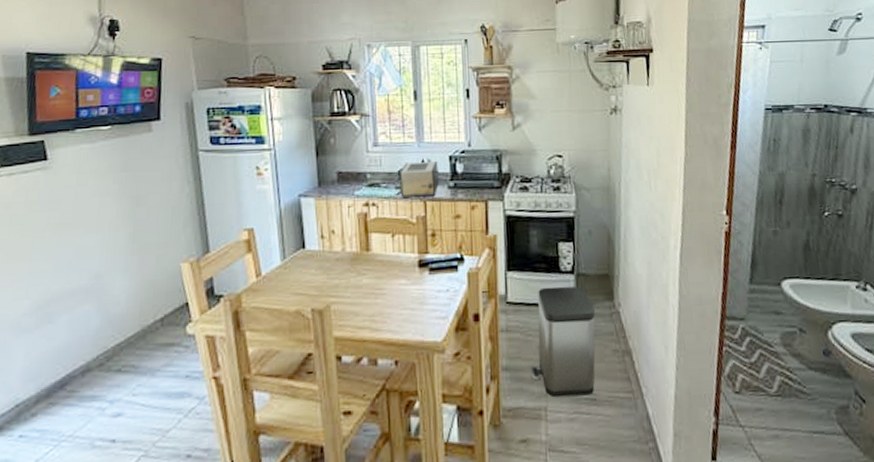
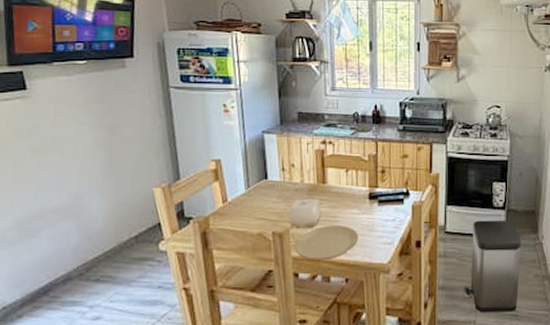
sugar bowl: none [329,268,366,304] -> present [289,198,322,228]
plate: none [335,298,408,341] -> present [293,224,359,261]
toaster: present [398,160,440,199] -> none [353,106,391,139]

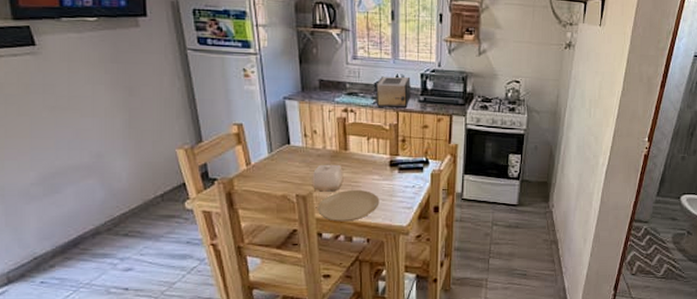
toaster: none [353,106,391,139] -> present [375,76,412,109]
pedal bin: present [462,220,522,313] -> none [476,189,534,272]

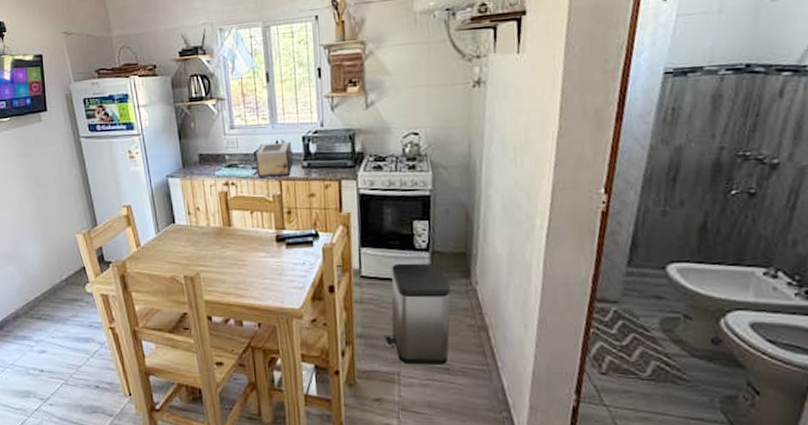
sugar bowl: present [312,164,344,192] -> none [198,242,230,272]
plate: present [317,189,380,222] -> none [205,268,268,304]
pedal bin: none [476,189,534,272] -> present [383,263,451,365]

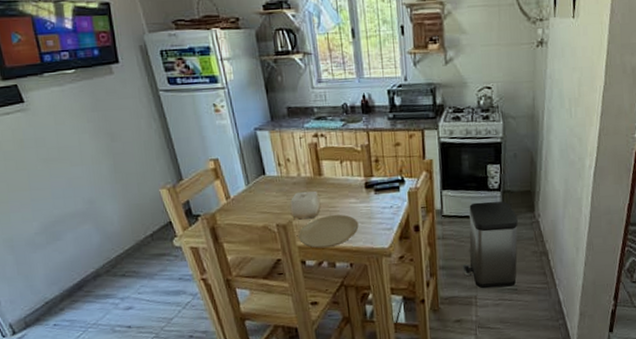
sugar bowl: none [198,242,230,272] -> present [290,190,321,220]
plate: none [205,268,268,304] -> present [298,214,359,249]
toaster: present [254,141,294,179] -> none [342,94,380,130]

